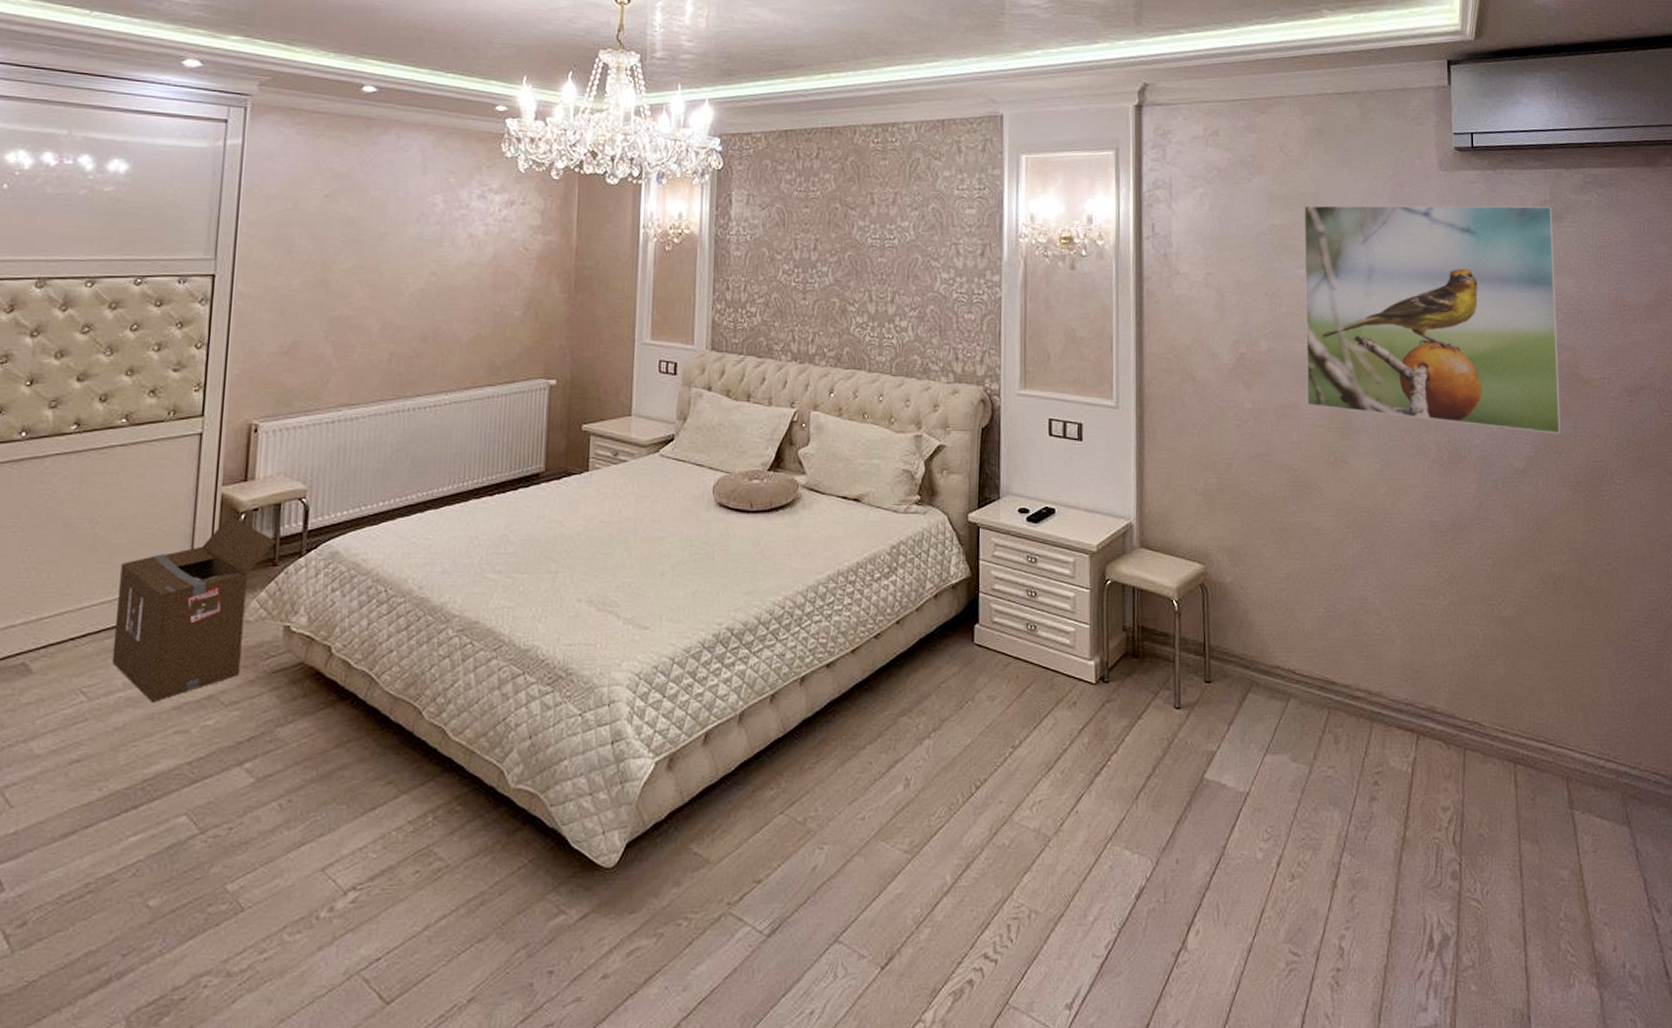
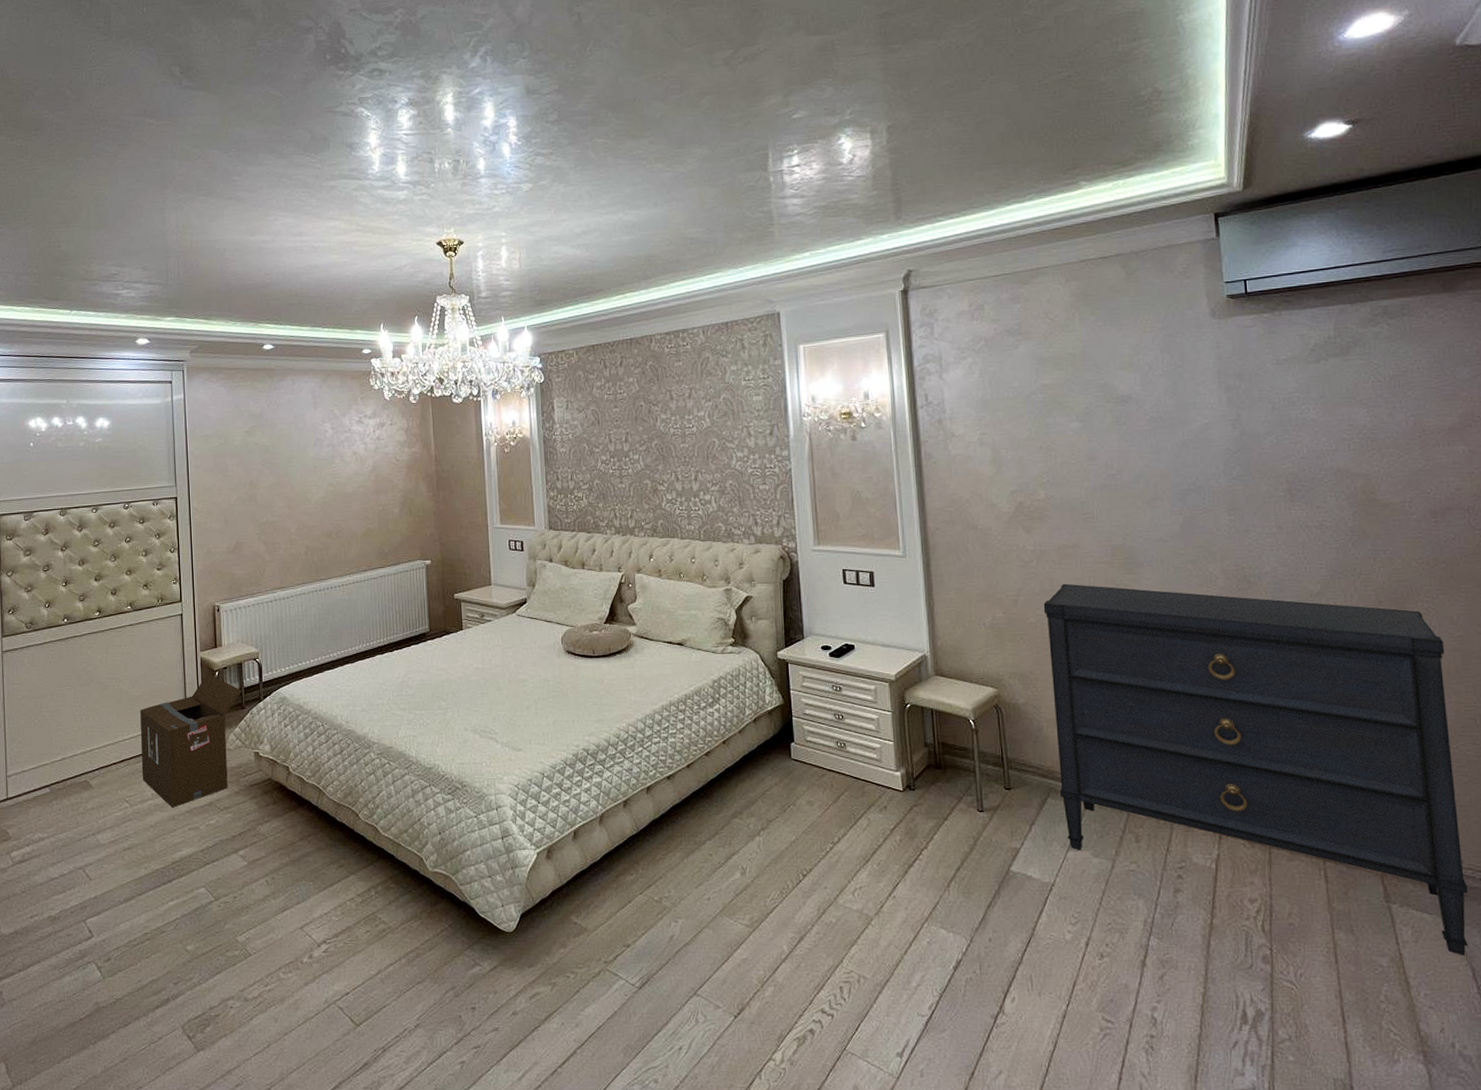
dresser: none [1258,447,1643,865] -> present [1043,583,1468,955]
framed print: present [1303,204,1561,435] -> none [1073,341,1359,558]

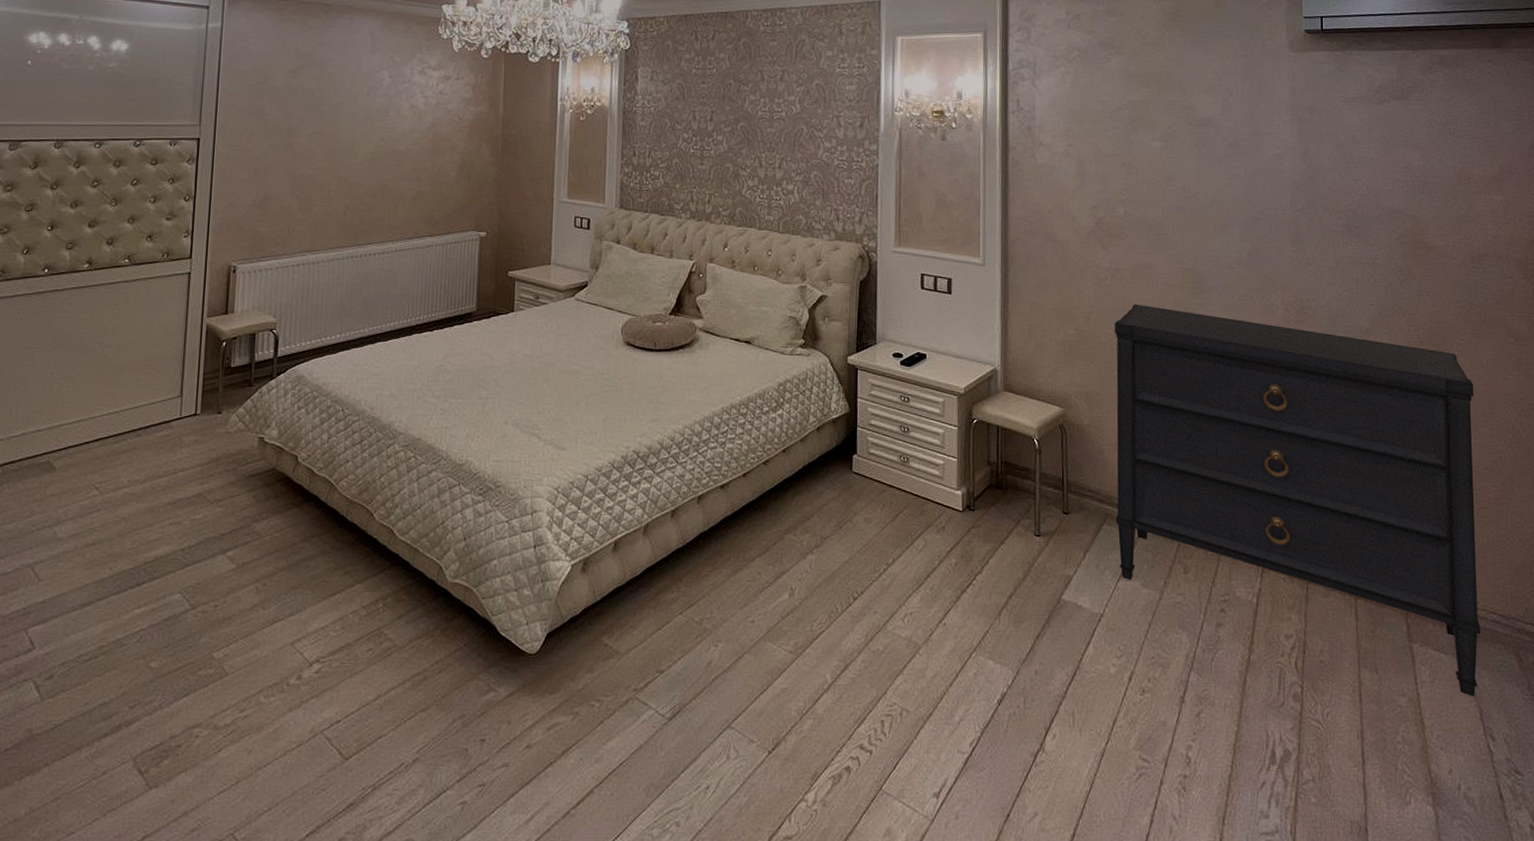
cardboard box: present [140,674,242,808] -> none [119,344,252,498]

